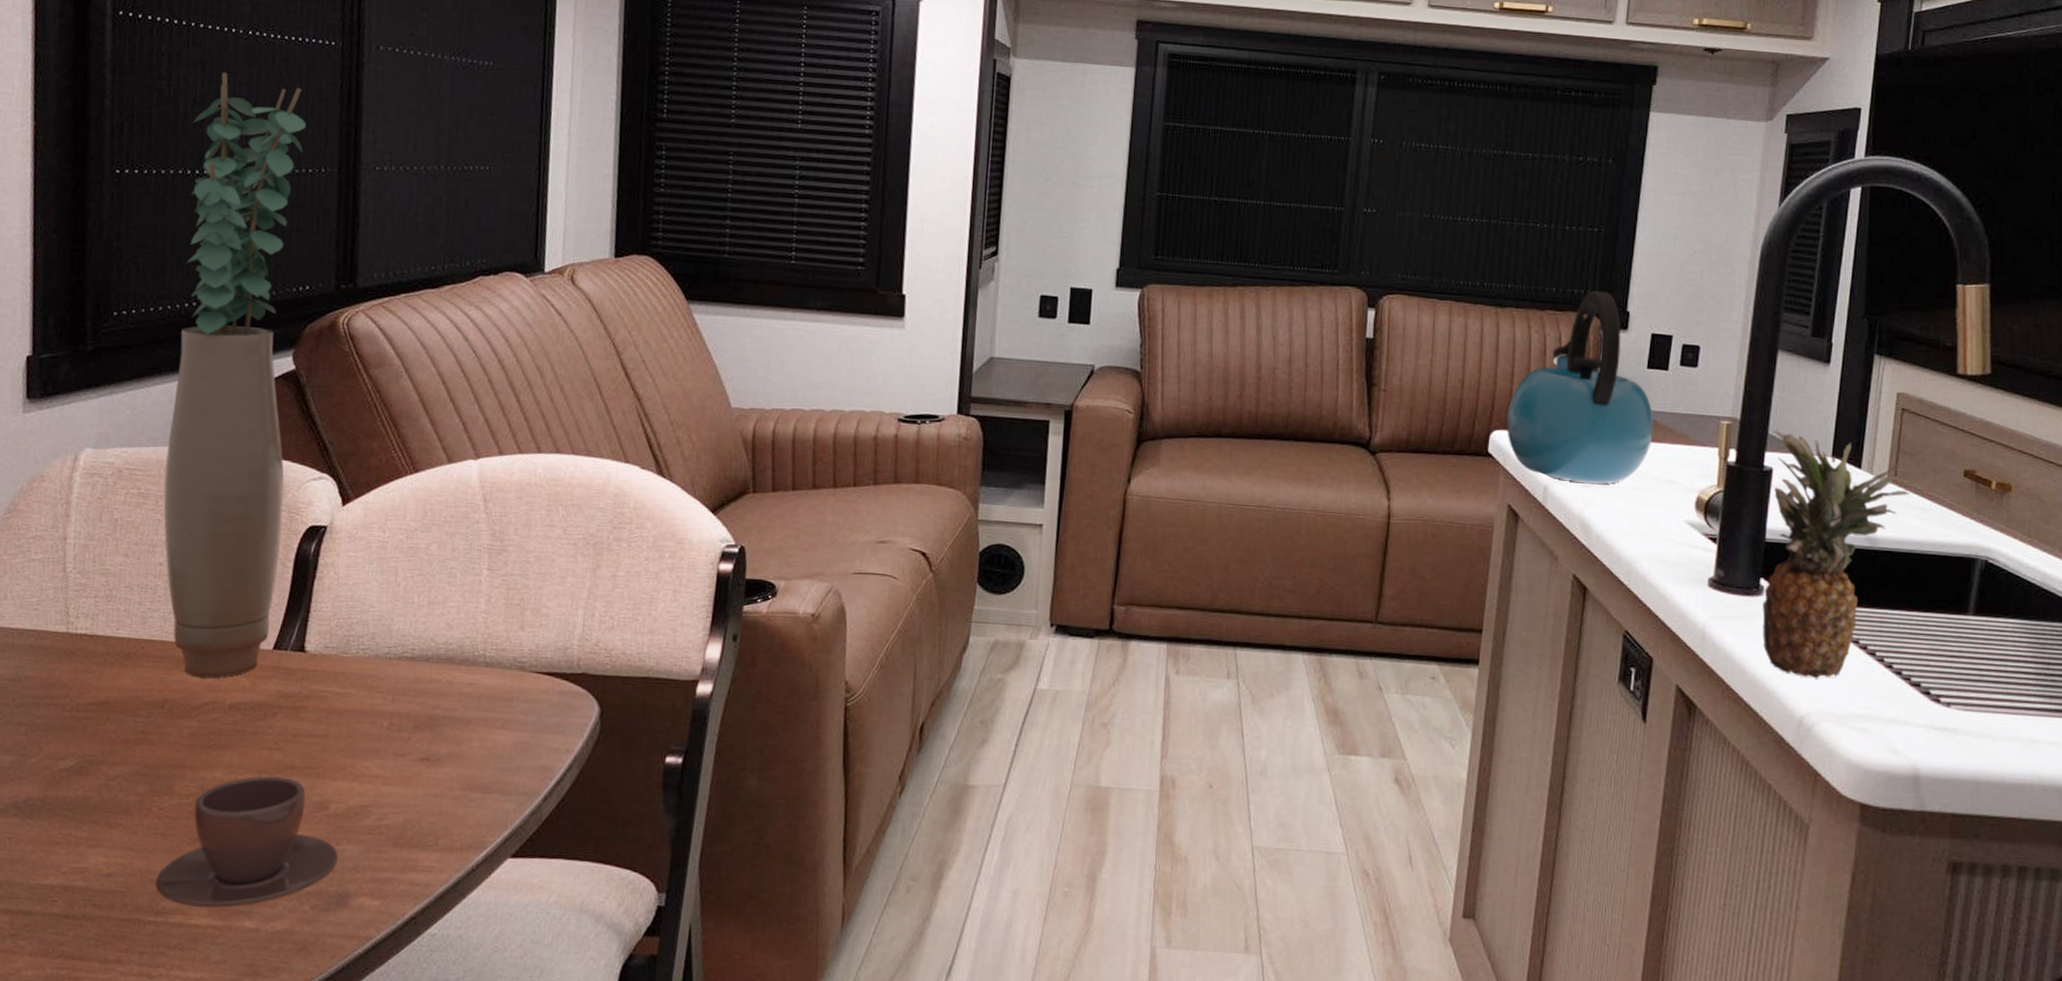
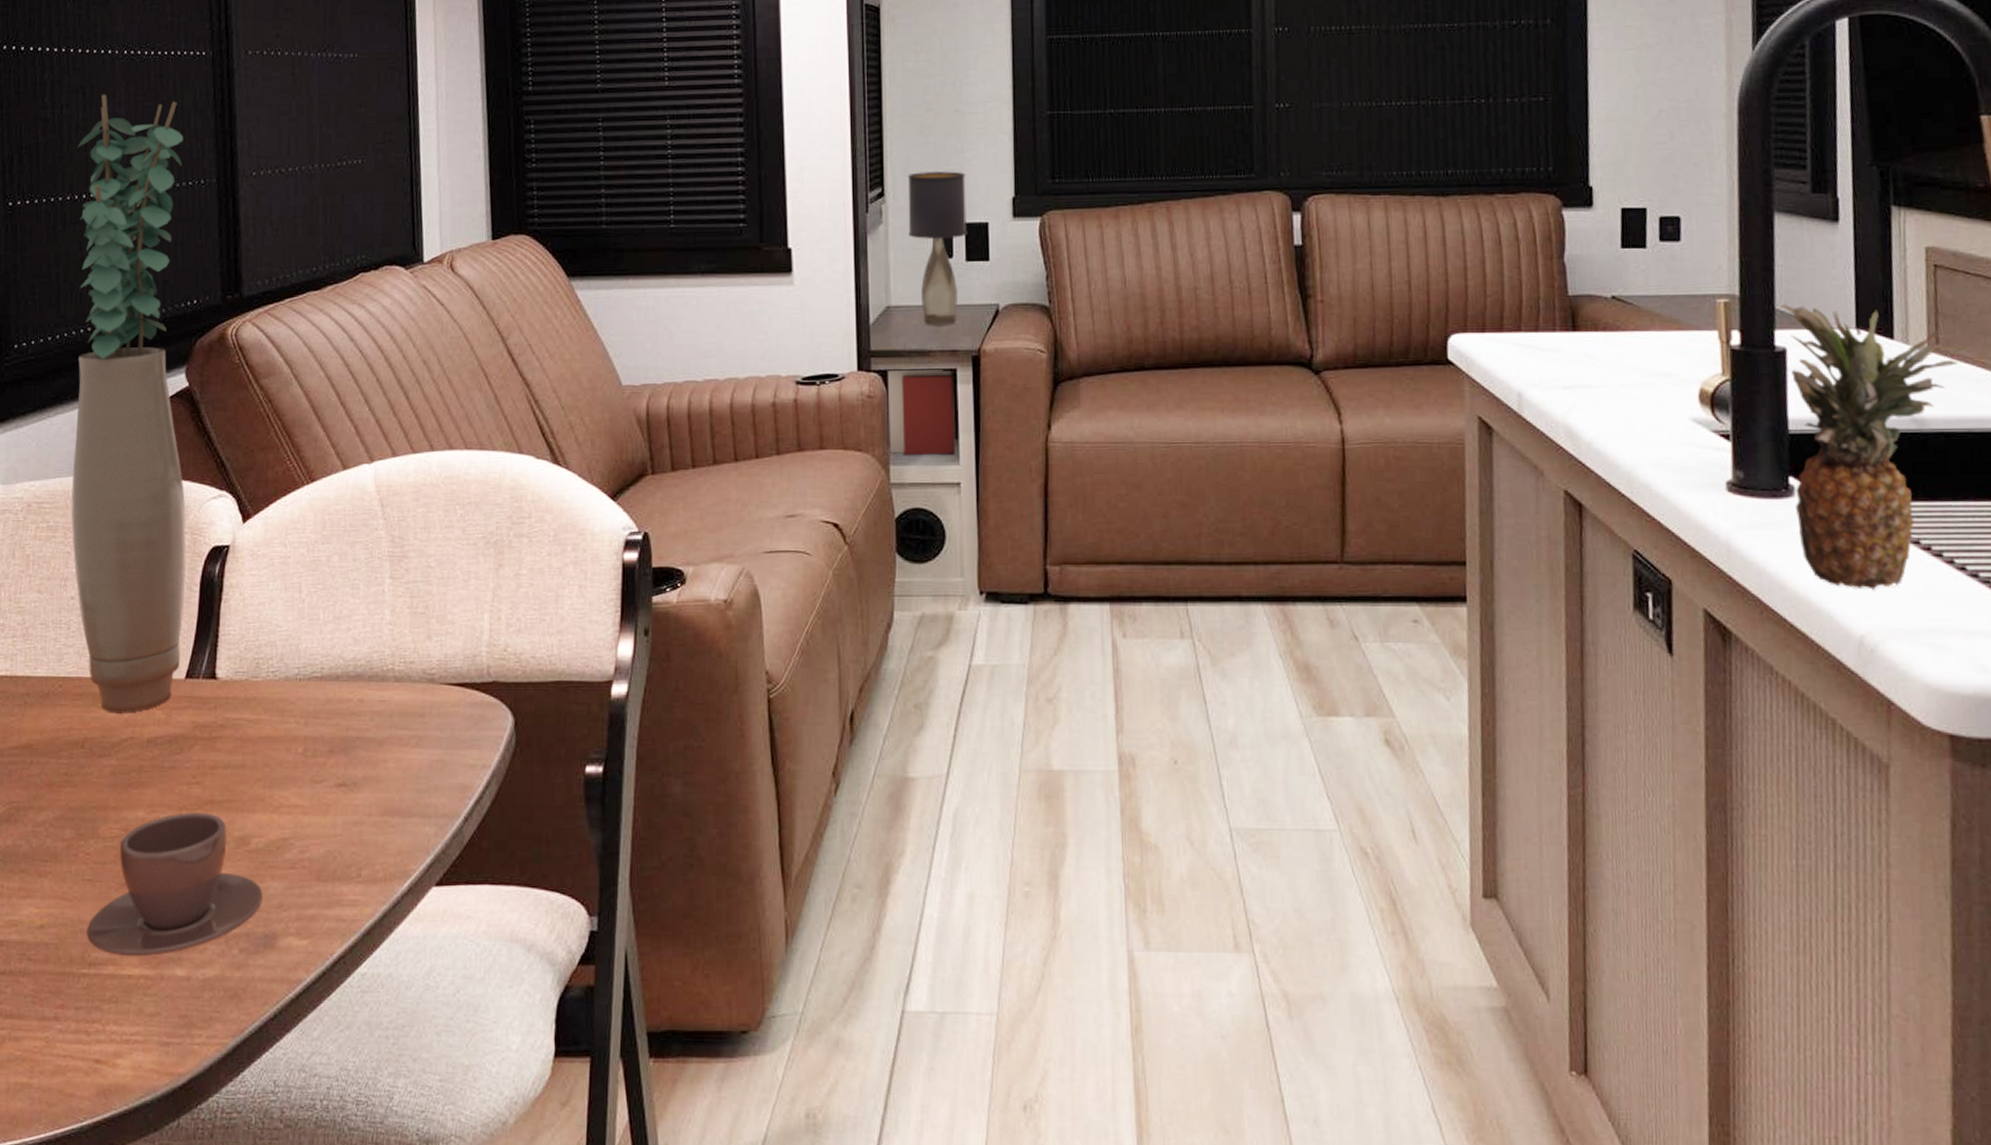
books: none [980,414,1046,498] -> present [887,368,955,455]
table lamp: none [1017,236,1076,380] -> present [907,170,968,326]
kettle: present [1506,291,1654,484] -> none [1464,167,1638,384]

